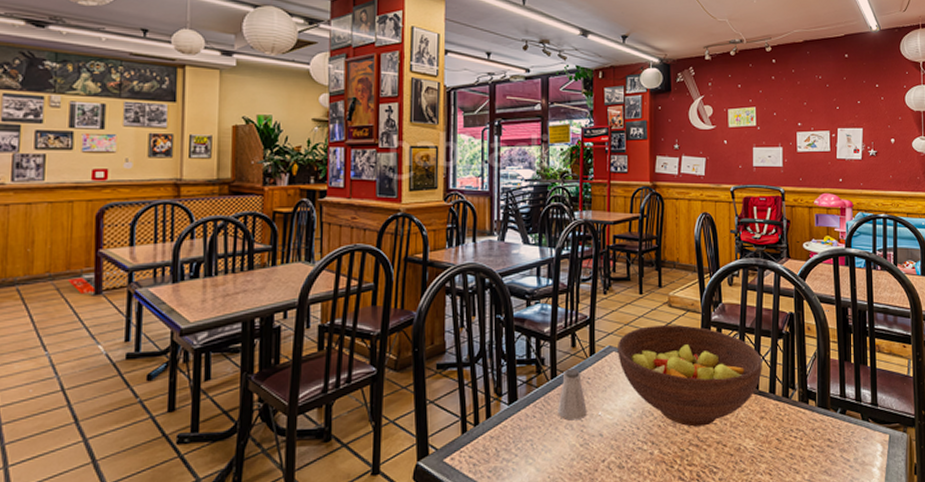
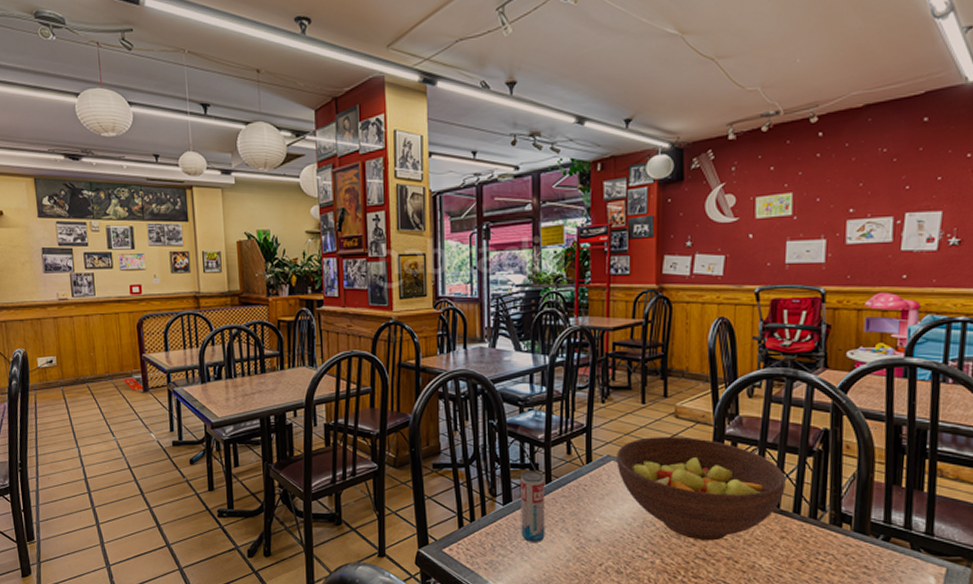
beverage can: none [526,365,551,443] -> present [521,470,545,542]
saltshaker: present [557,368,587,421] -> none [553,475,583,525]

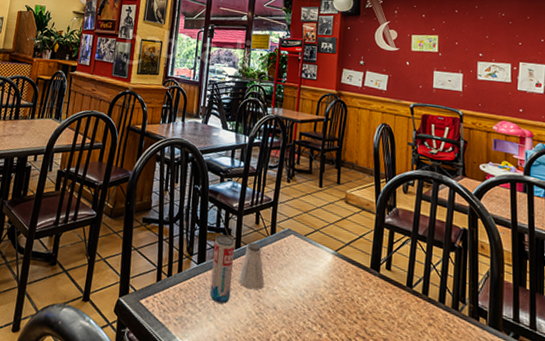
saltshaker: none [553,475,583,525] -> present [238,242,265,290]
fruit bowl: present [617,436,786,541] -> none [295,217,433,321]

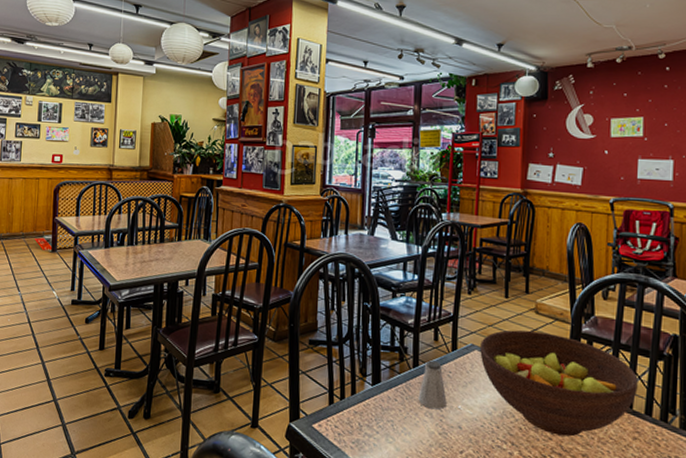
beverage can: present [210,234,235,304] -> none [387,353,412,425]
fruit bowl: none [295,217,433,321] -> present [480,330,638,437]

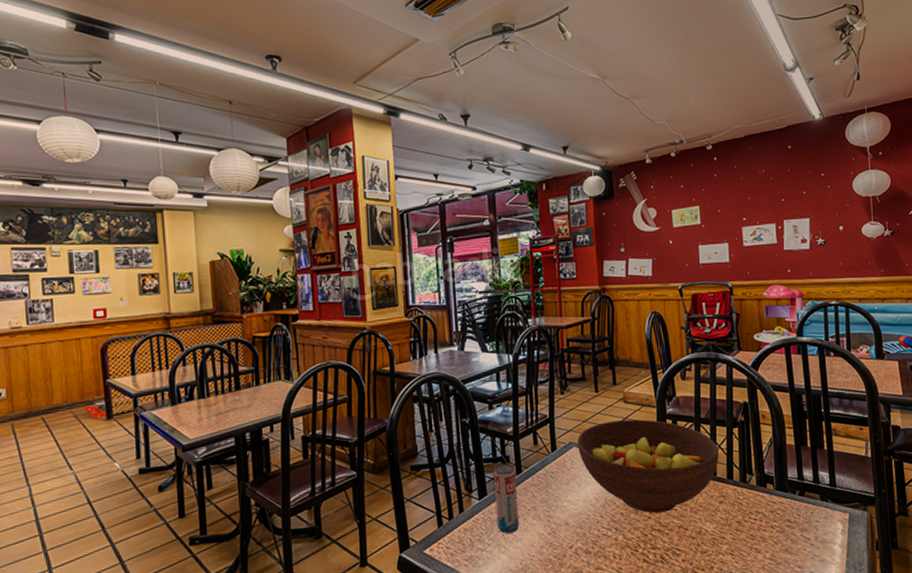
beverage can: none [387,353,412,425] -> present [494,463,520,533]
saltshaker: present [418,360,447,410] -> none [525,464,553,512]

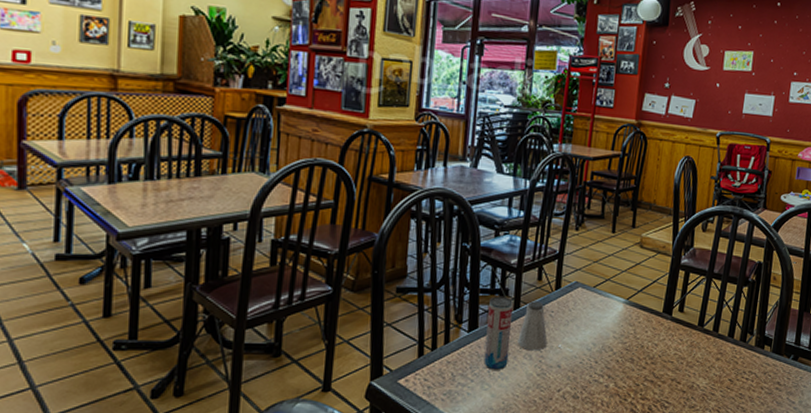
saltshaker: none [525,464,553,512] -> present [517,301,548,351]
fruit bowl: present [577,419,719,513] -> none [583,264,726,364]

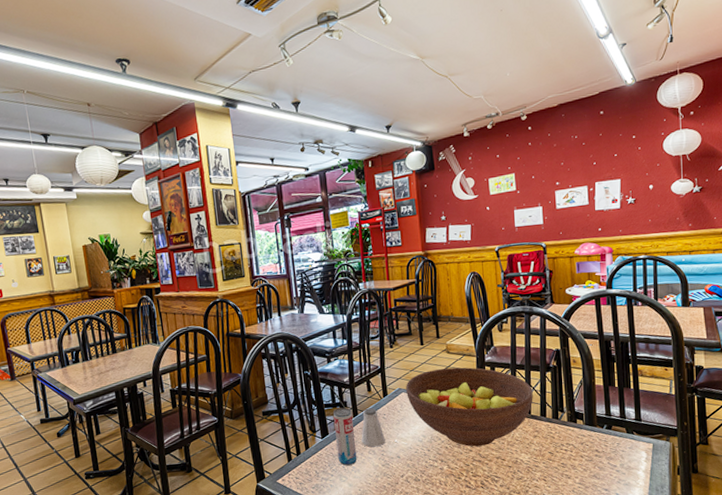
fruit bowl: none [583,264,726,364] -> present [406,367,533,447]

